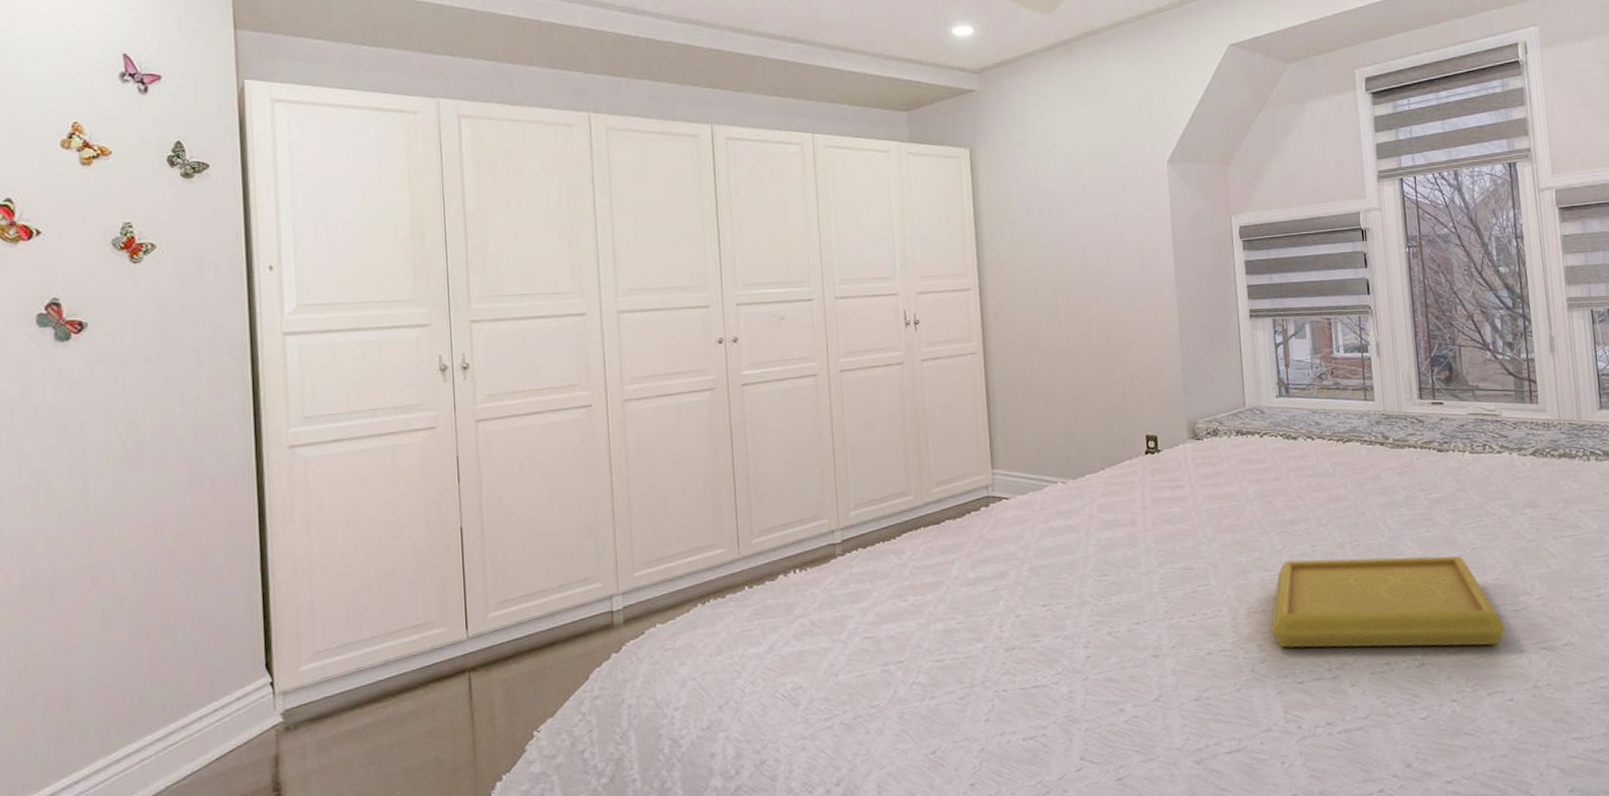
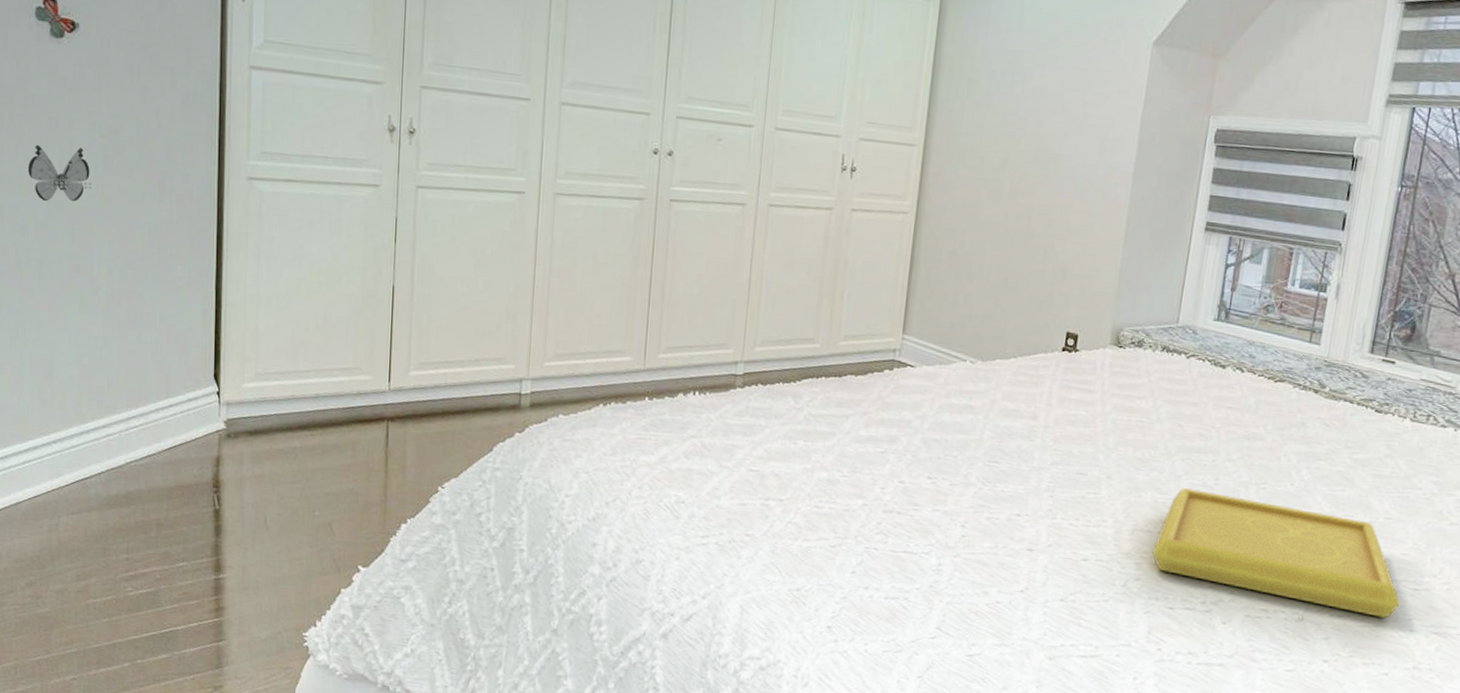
decorative butterfly: none [32,450,111,516] -> present [27,144,92,202]

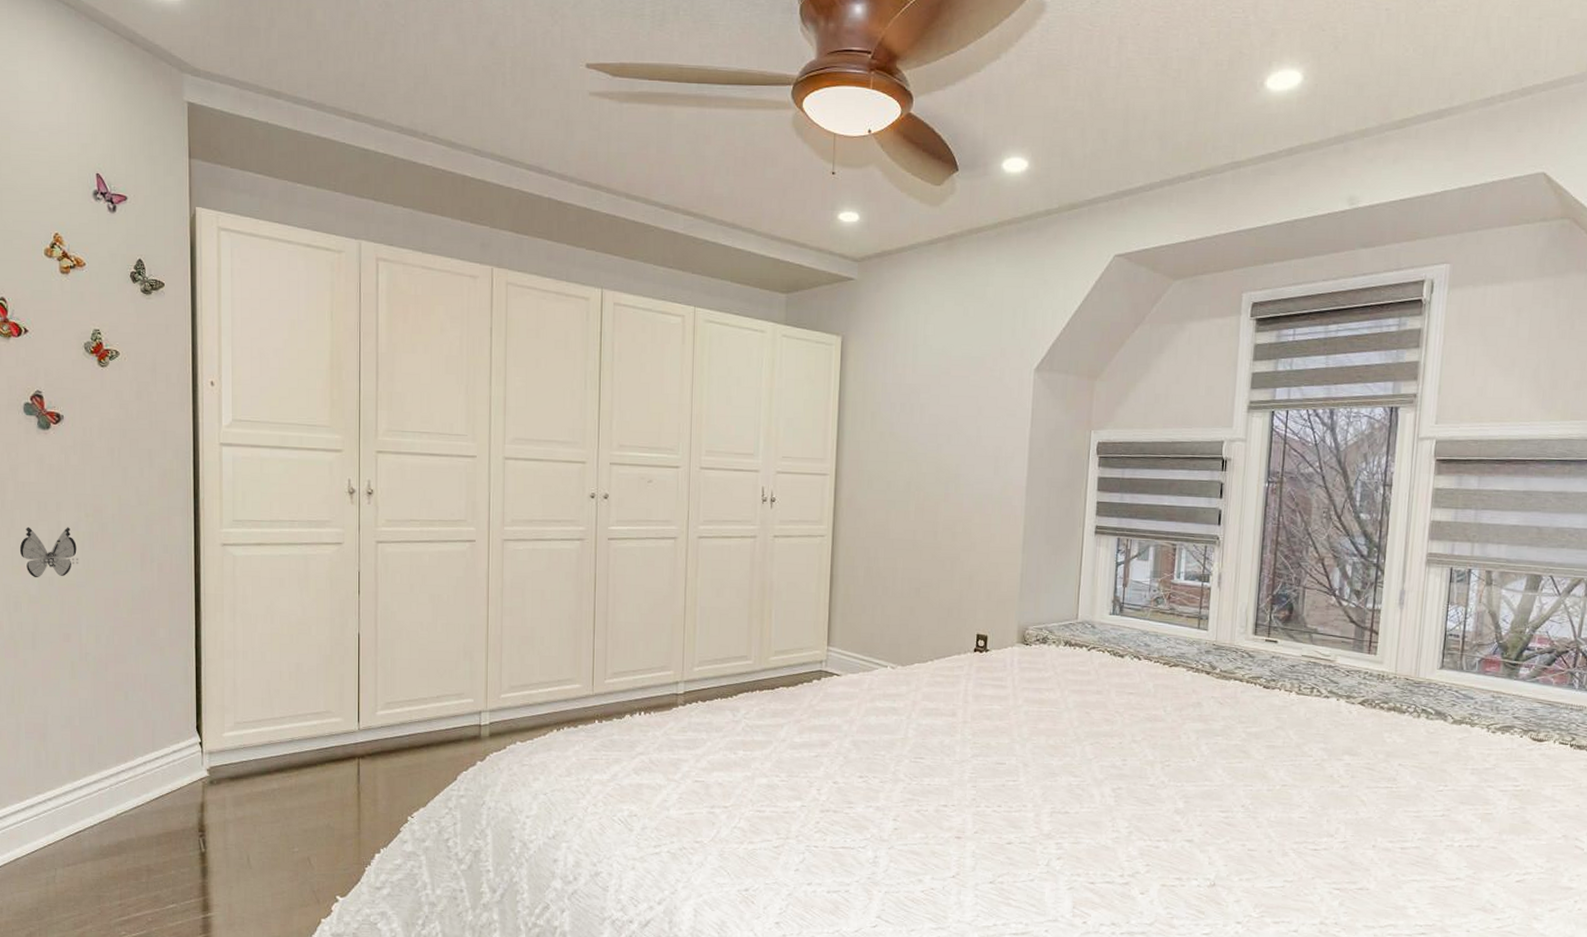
serving tray: present [1152,488,1401,619] -> none [1071,770,1303,879]

